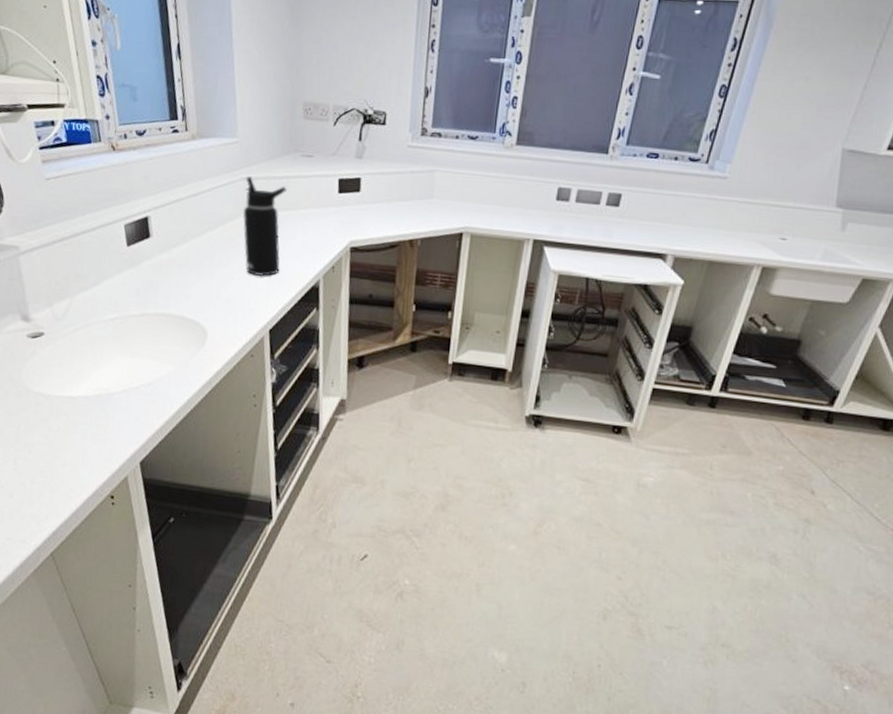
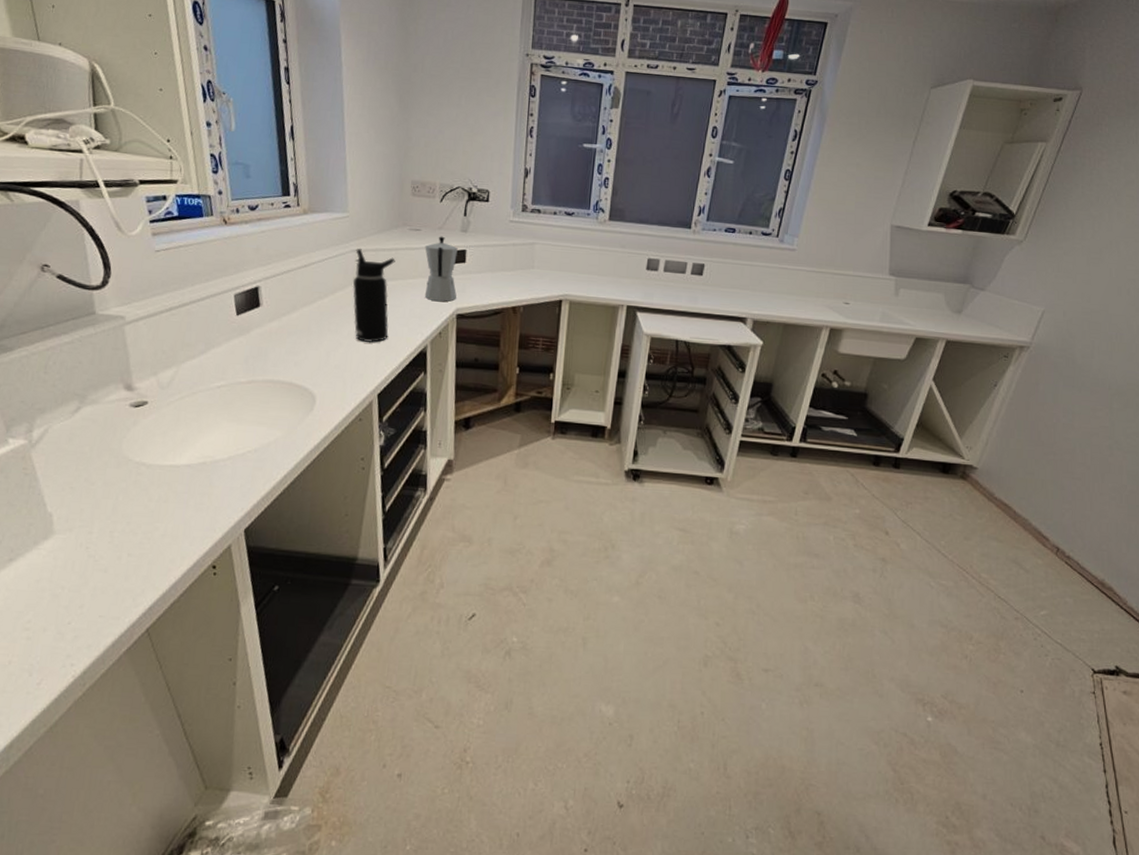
moka pot: none [317,163,352,234] -> present [424,236,458,302]

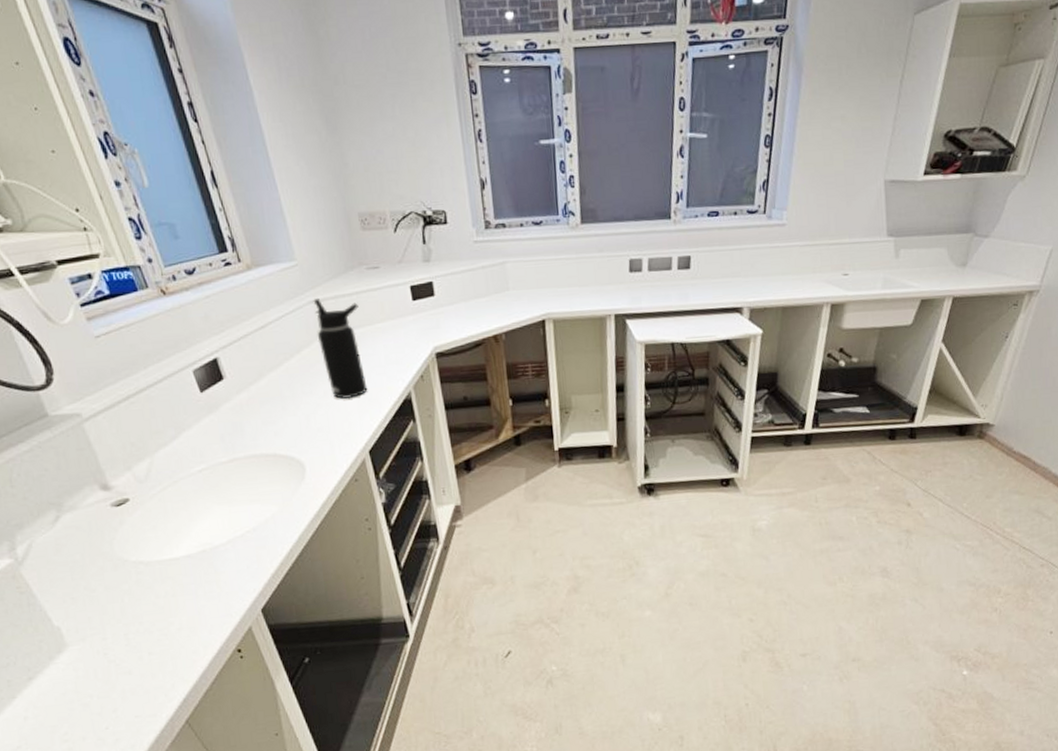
moka pot: present [424,236,458,302] -> none [387,270,432,343]

